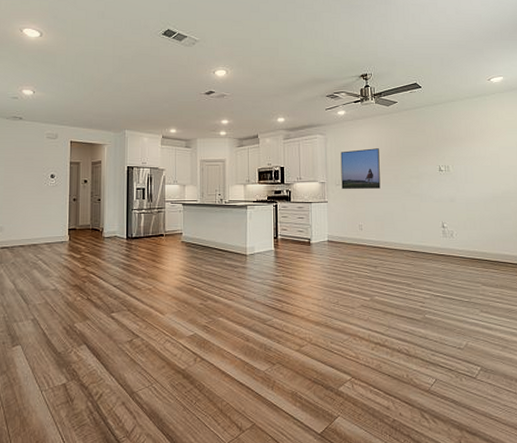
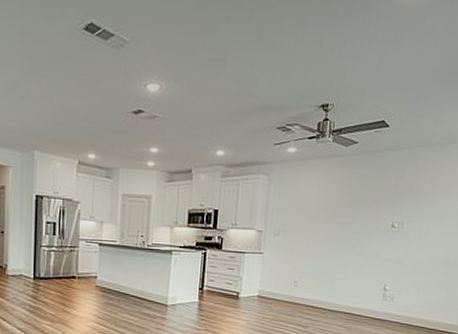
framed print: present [340,148,381,189] -> none [280,195,329,243]

